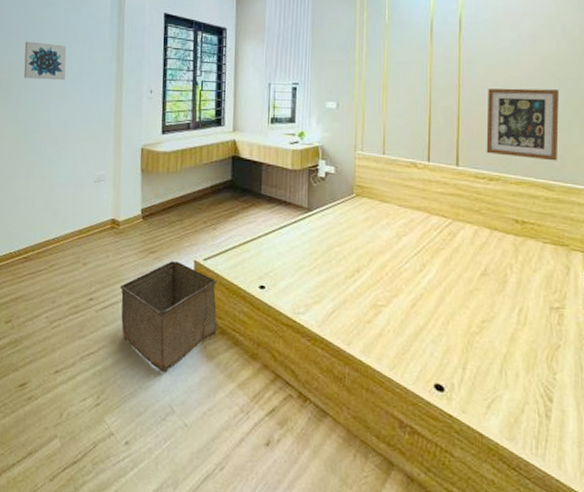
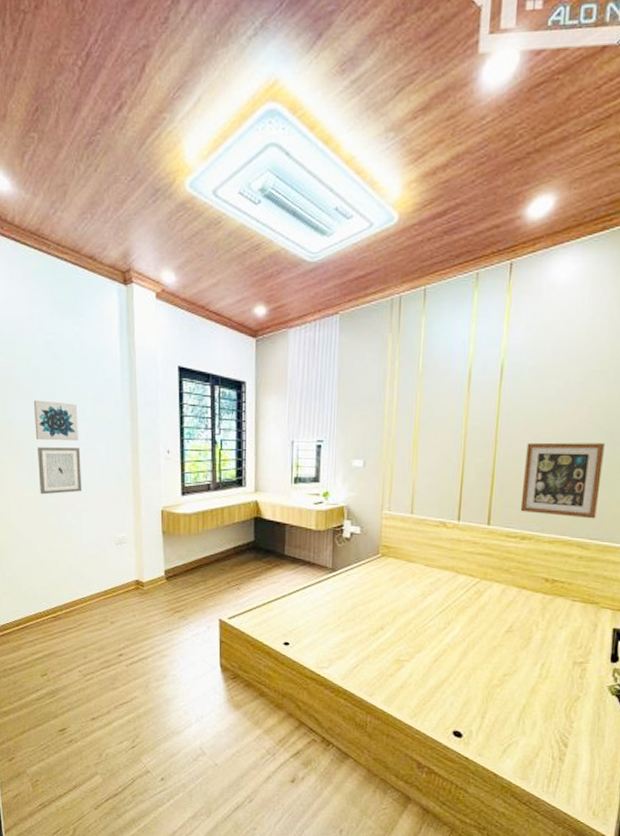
wall art: none [23,85,66,132] -> present [38,447,82,495]
storage bin: present [119,261,217,373] -> none [147,620,243,720]

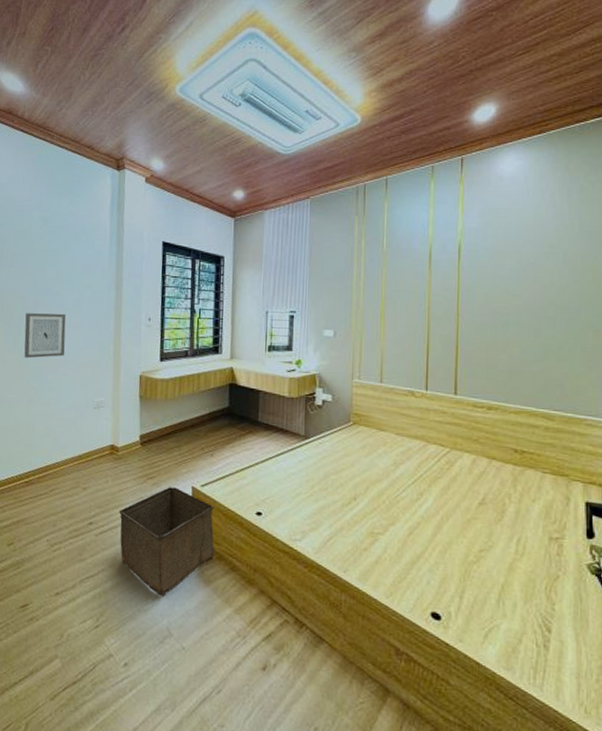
wall art: present [33,400,78,441] -> none [25,269,67,308]
storage bin: none [147,620,243,720] -> present [118,487,215,597]
wall art: present [520,442,605,519] -> none [485,316,560,391]

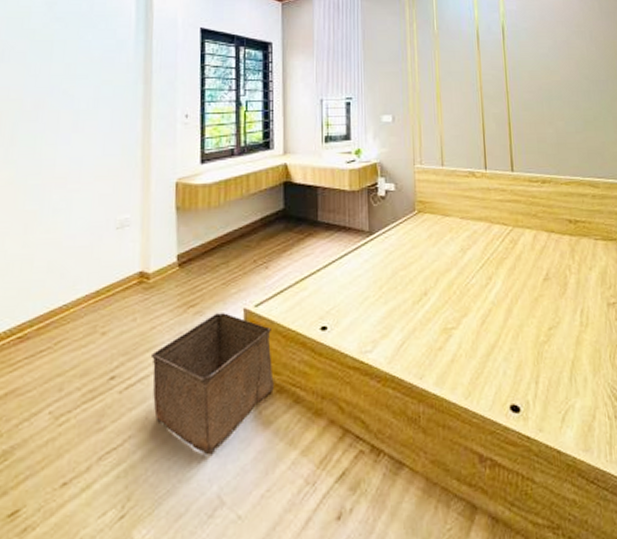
wall art: present [24,313,66,359] -> none [19,117,79,175]

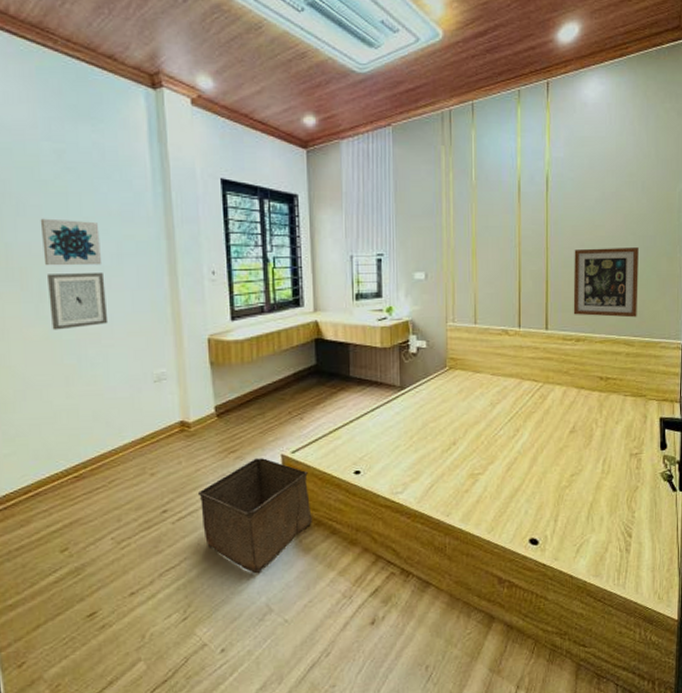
wall art: none [19,117,79,175] -> present [48,273,109,330]
wall art: none [21,64,80,110] -> present [40,218,101,266]
wall art: none [533,91,599,159] -> present [573,247,639,318]

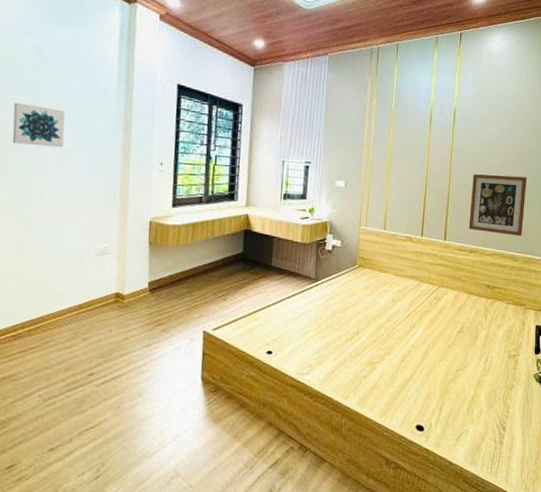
wall art: present [48,273,109,330] -> none [11,151,64,202]
storage bin: present [197,458,312,574] -> none [123,332,225,439]

